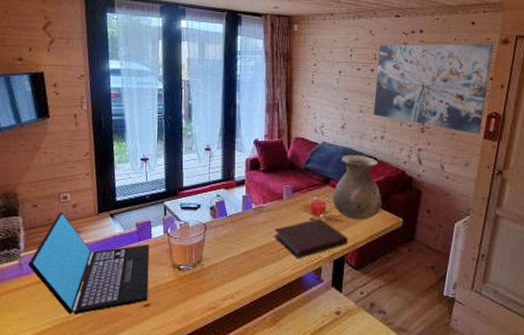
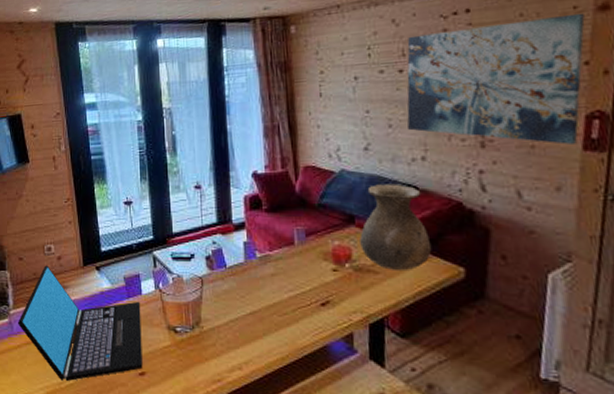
notebook: present [273,218,348,259] -> none [285,268,387,322]

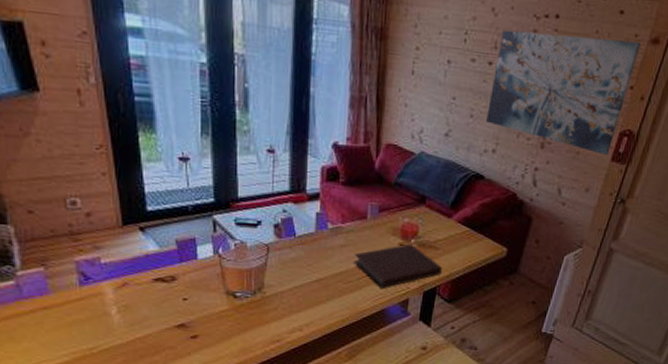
laptop: present [17,265,143,381] -> none [28,221,195,346]
notebook: none [285,268,387,322] -> present [353,243,442,290]
vase: present [360,183,432,270] -> none [427,170,486,248]

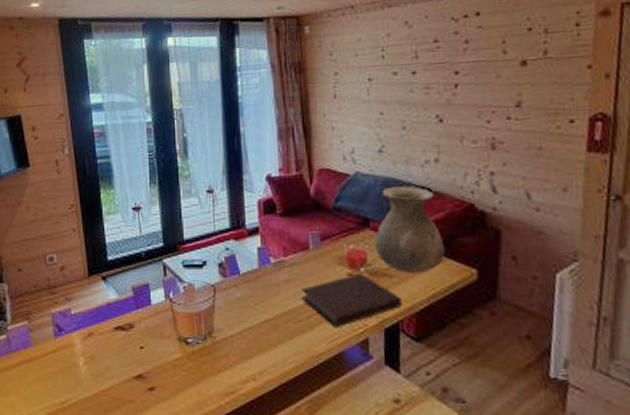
vase: none [427,170,486,248] -> present [374,186,446,273]
wall art: present [486,29,641,155] -> none [420,18,587,146]

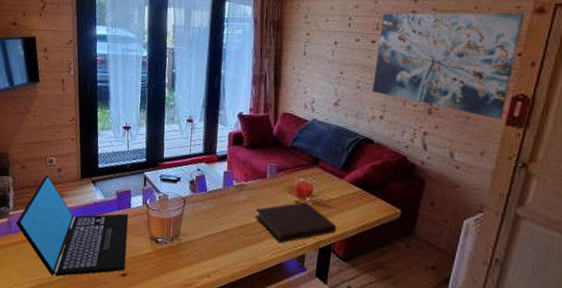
laptop: none [16,276,152,399] -> present [15,175,129,277]
vase: present [374,186,446,273] -> none [321,135,378,208]
wall art: none [420,18,587,146] -> present [373,12,524,119]

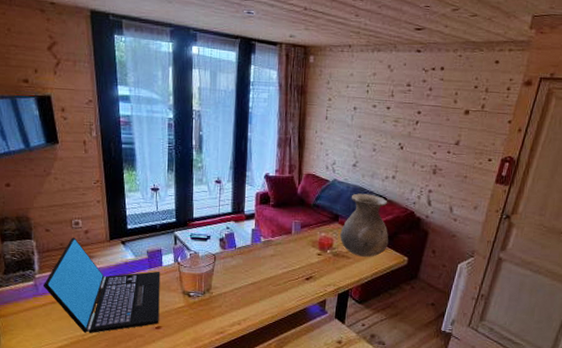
notebook: present [255,201,336,244] -> none [281,253,353,292]
vase: none [321,135,378,208] -> present [340,193,389,257]
wall art: present [373,12,524,119] -> none [387,81,515,178]

